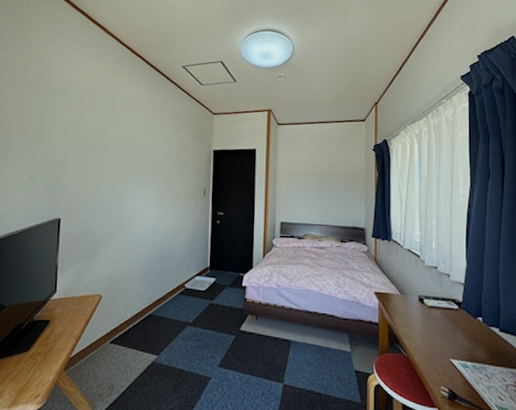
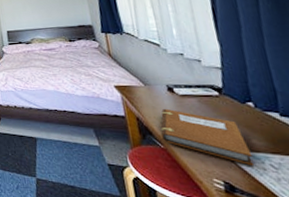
notebook: none [407,318,474,376] -> present [161,108,255,166]

